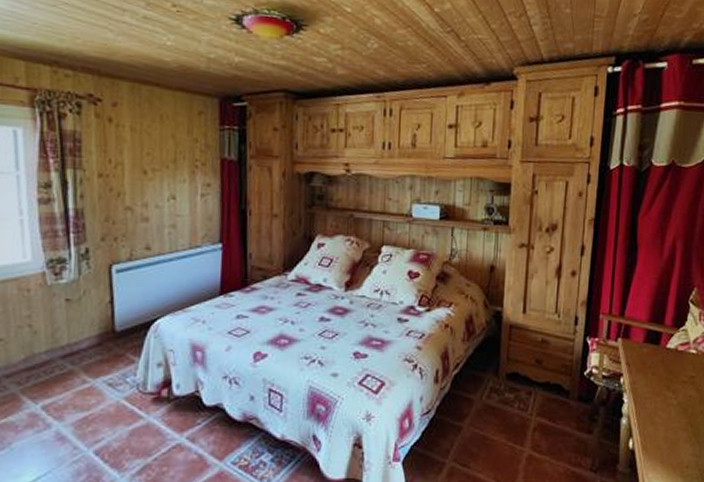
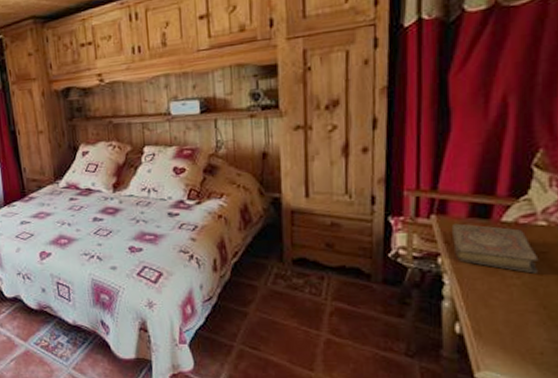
book: none [631,347,690,395] -> present [451,223,539,274]

